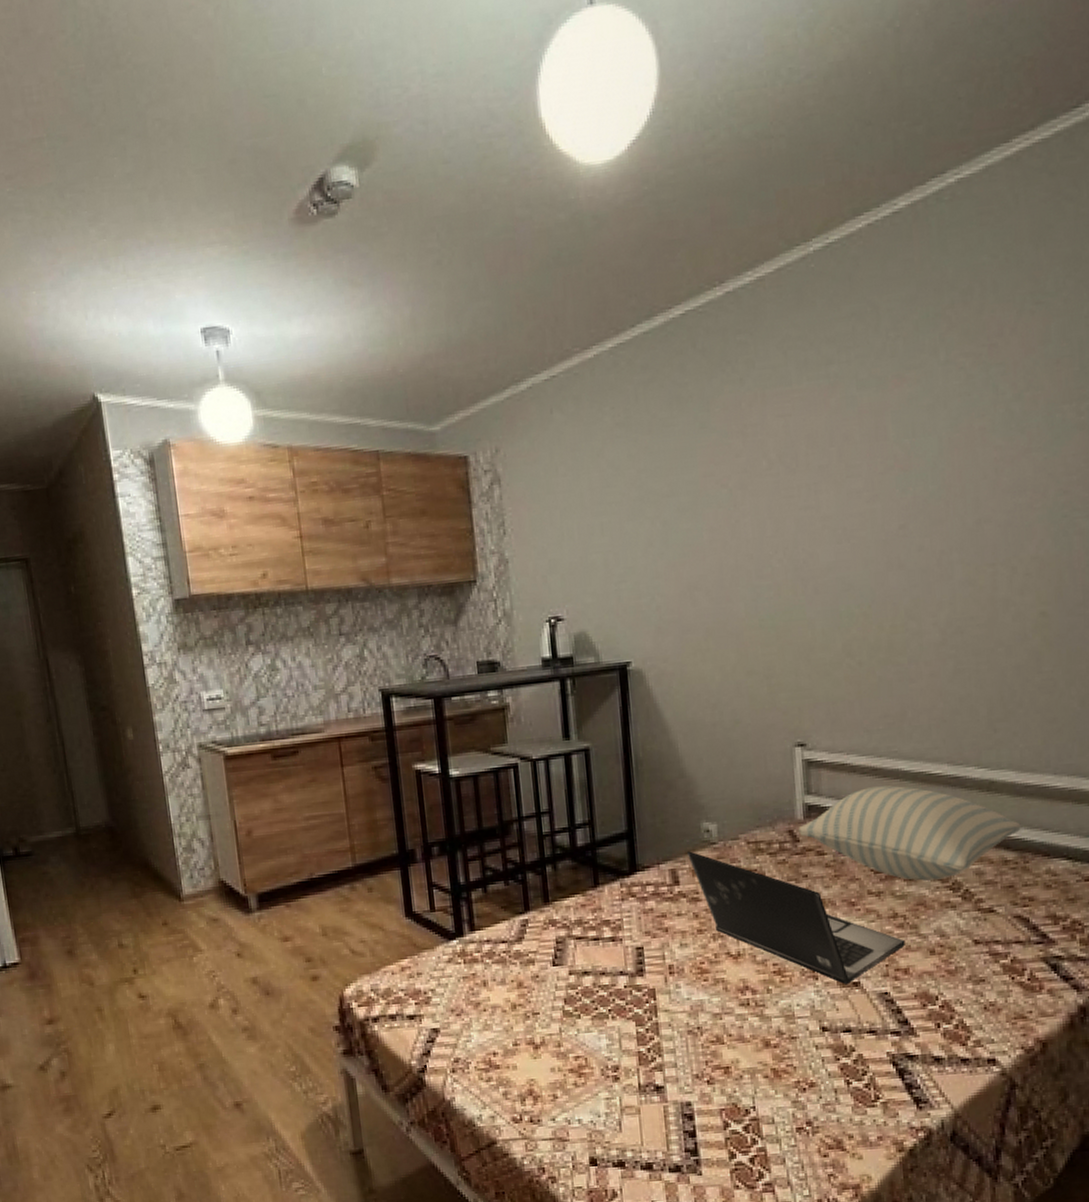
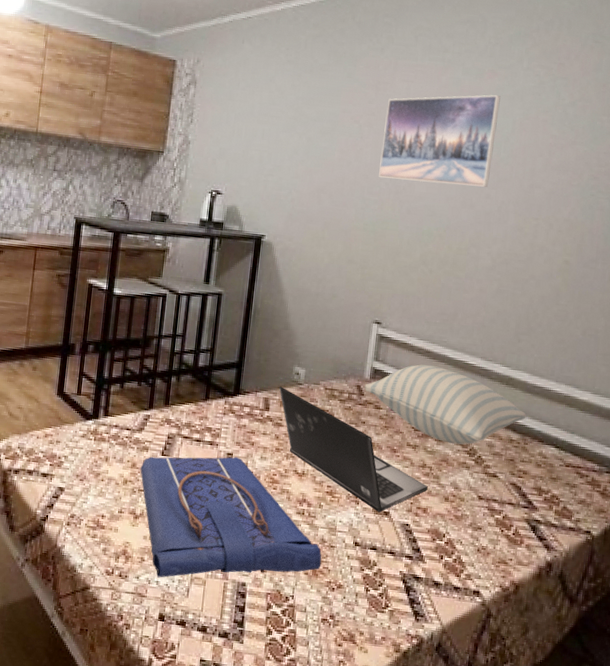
tote bag: none [529,949,784,1115] -> present [140,456,322,578]
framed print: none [762,407,919,555] -> present [379,94,501,187]

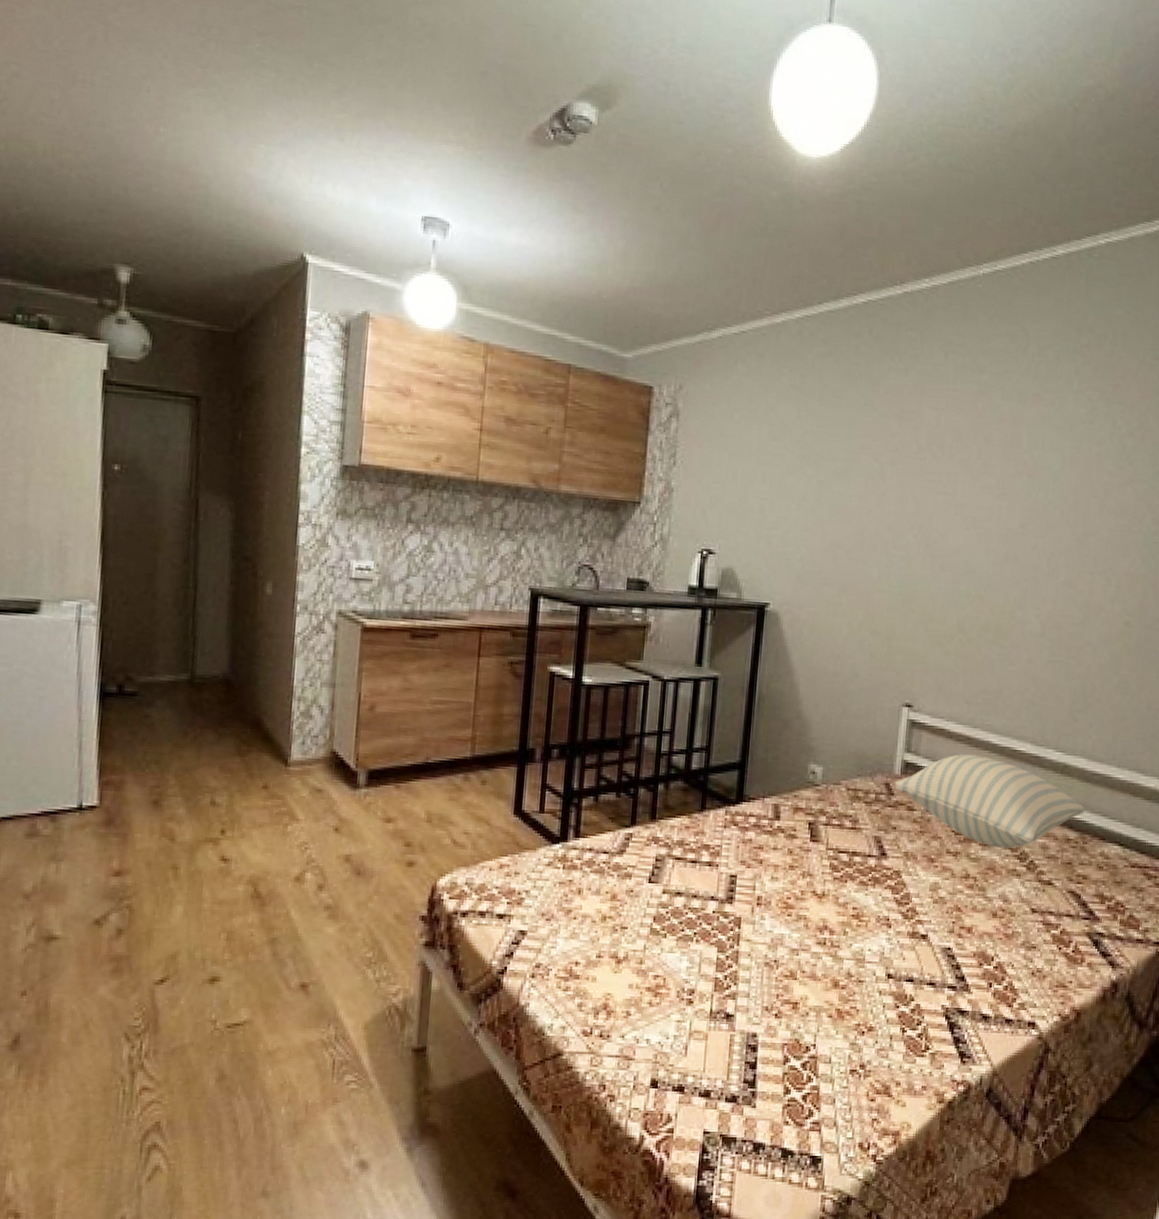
tote bag: present [140,456,322,578] -> none [622,878,849,1035]
laptop: present [279,386,428,513] -> none [791,789,972,936]
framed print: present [379,94,501,187] -> none [905,423,1047,536]

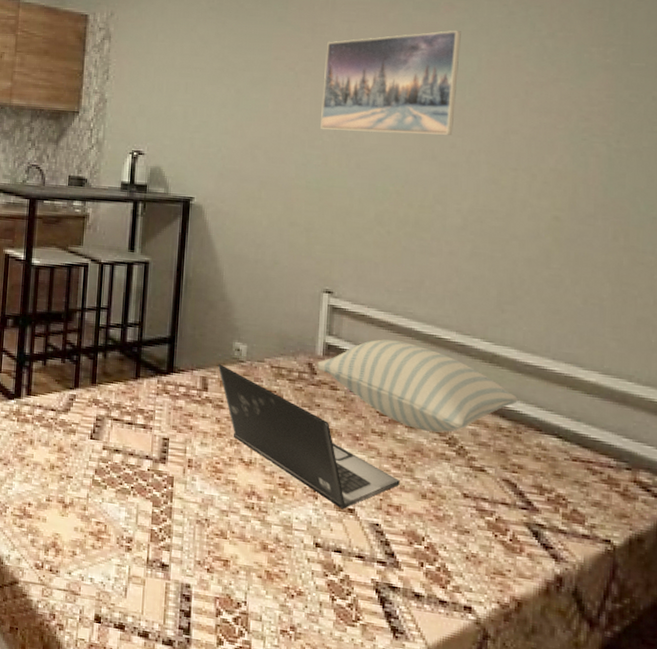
laptop: none [791,789,972,936] -> present [217,364,400,509]
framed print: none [905,423,1047,536] -> present [321,30,461,135]

